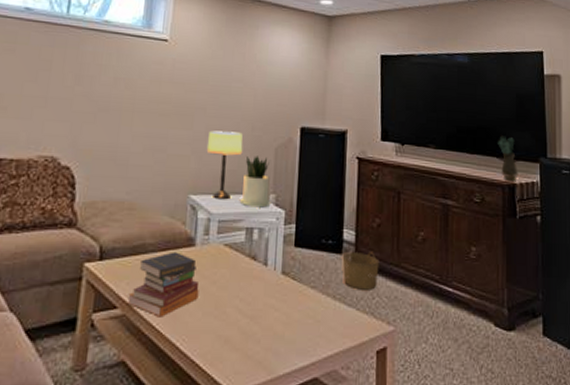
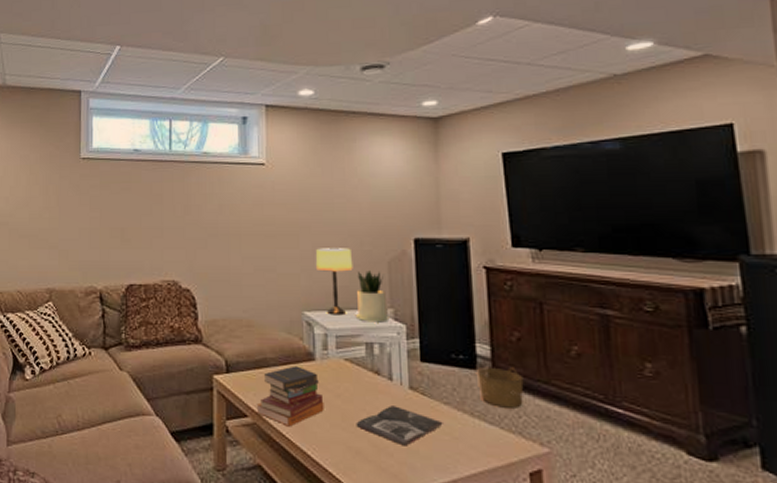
magazine: none [228,291,308,332] -> present [356,405,443,446]
vase: present [496,135,519,182] -> none [671,231,708,286]

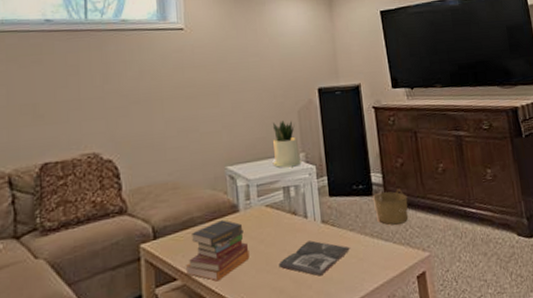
table lamp: present [316,248,353,316] -> none [235,102,269,166]

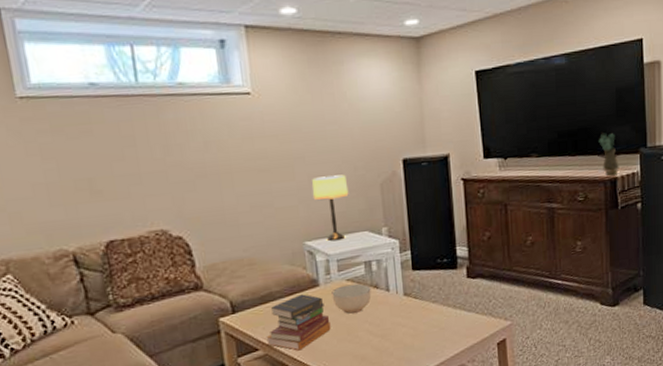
table lamp: none [235,102,269,166] -> present [312,174,349,241]
bowl: none [251,209,290,242] -> present [331,283,372,314]
planter: present [272,121,302,168] -> none [353,194,384,243]
magazine: present [278,240,350,276] -> none [360,312,432,345]
basket: present [373,189,408,225] -> none [458,262,493,297]
vase: none [495,65,519,106] -> present [597,133,620,176]

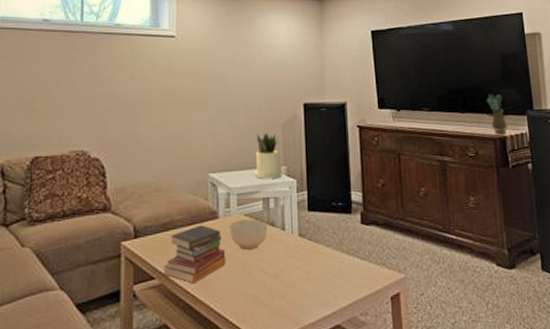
table lamp: present [312,174,349,241] -> none [221,113,253,175]
planter: none [353,194,384,243] -> present [254,133,283,180]

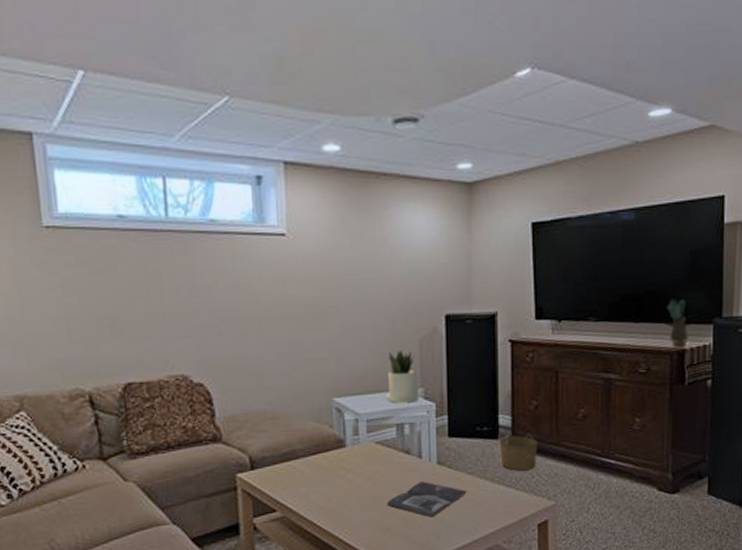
books: present [163,225,226,284] -> none [285,454,356,516]
bowl: present [229,219,268,250] -> none [358,447,402,479]
magazine: none [254,252,326,288] -> present [386,481,467,518]
basket: none [352,209,387,244] -> present [499,434,538,471]

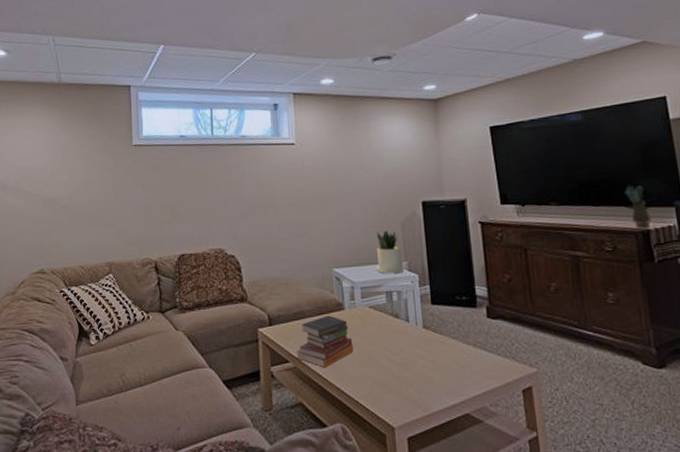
books: none [285,454,356,516] -> present [296,315,354,368]
magazine: present [386,481,467,518] -> none [380,343,452,376]
basket: present [499,434,538,471] -> none [477,304,515,338]

